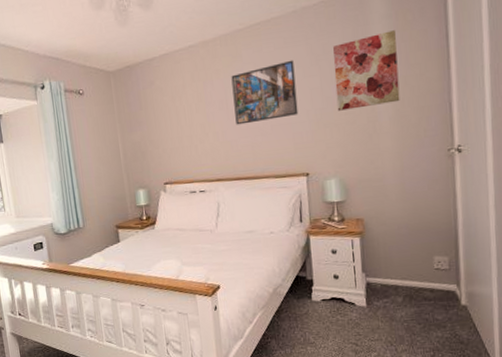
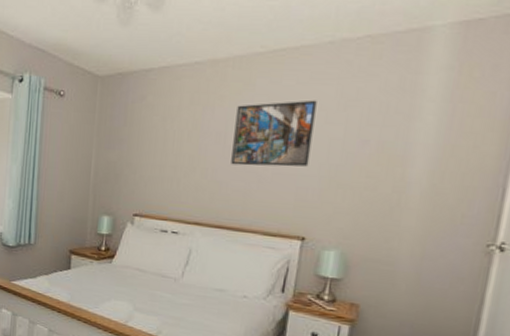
wall art: present [333,30,400,111] -> none [357,86,454,175]

